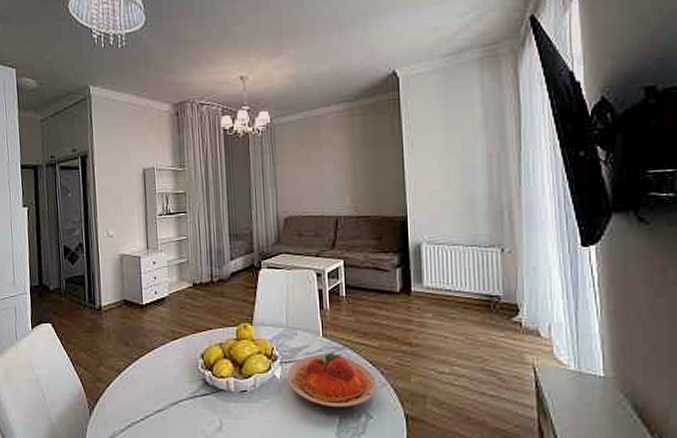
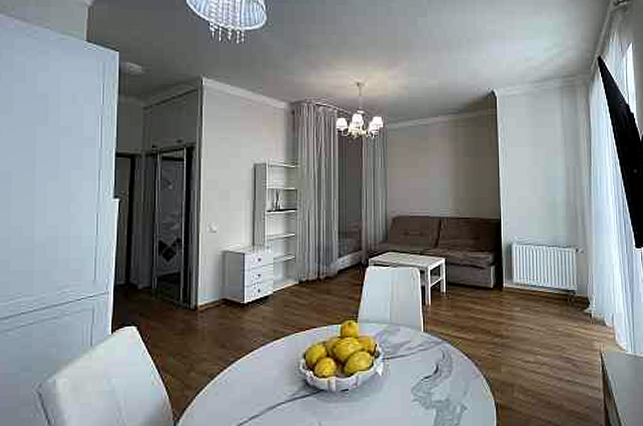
plate: present [287,351,377,408] -> none [389,345,472,402]

